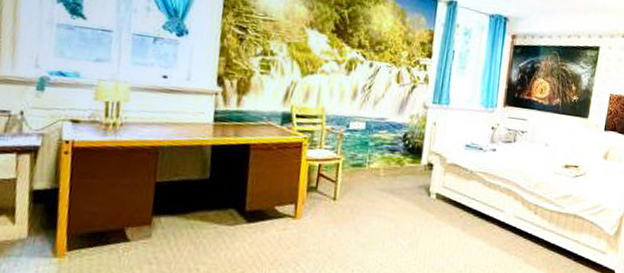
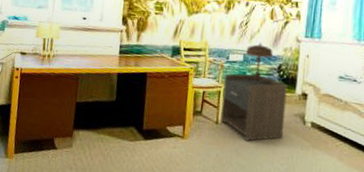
nightstand: none [338,143,413,217] -> present [220,73,288,141]
table lamp: none [369,108,398,150] -> present [246,42,273,80]

